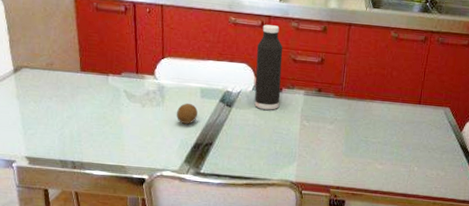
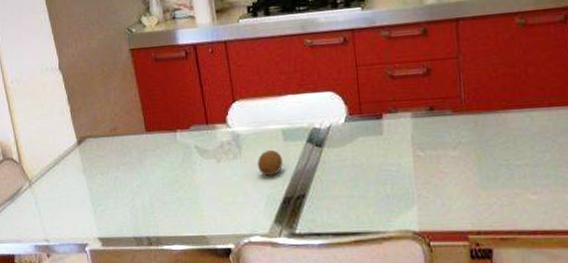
water bottle: present [254,24,283,110] -> none [343,39,383,144]

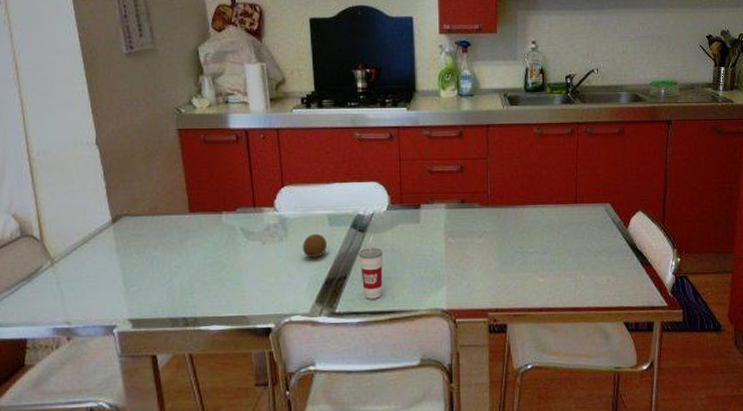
cup: none [317,150,345,219] -> present [359,235,383,299]

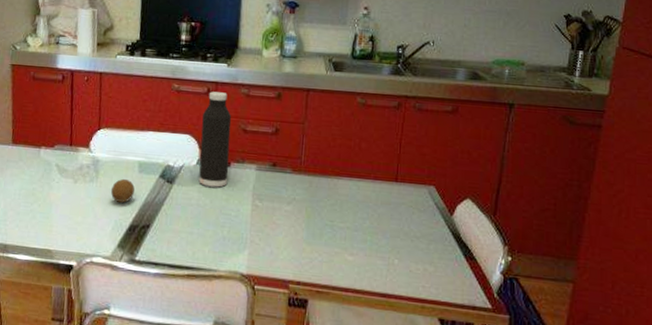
cup: present [359,235,383,299] -> none [164,187,189,253]
water bottle: none [388,136,420,231] -> present [198,91,232,188]

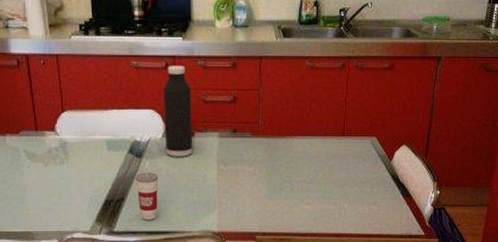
fruit: present [110,178,135,203] -> none [82,157,106,180]
cup: none [164,187,189,253] -> present [136,161,159,220]

